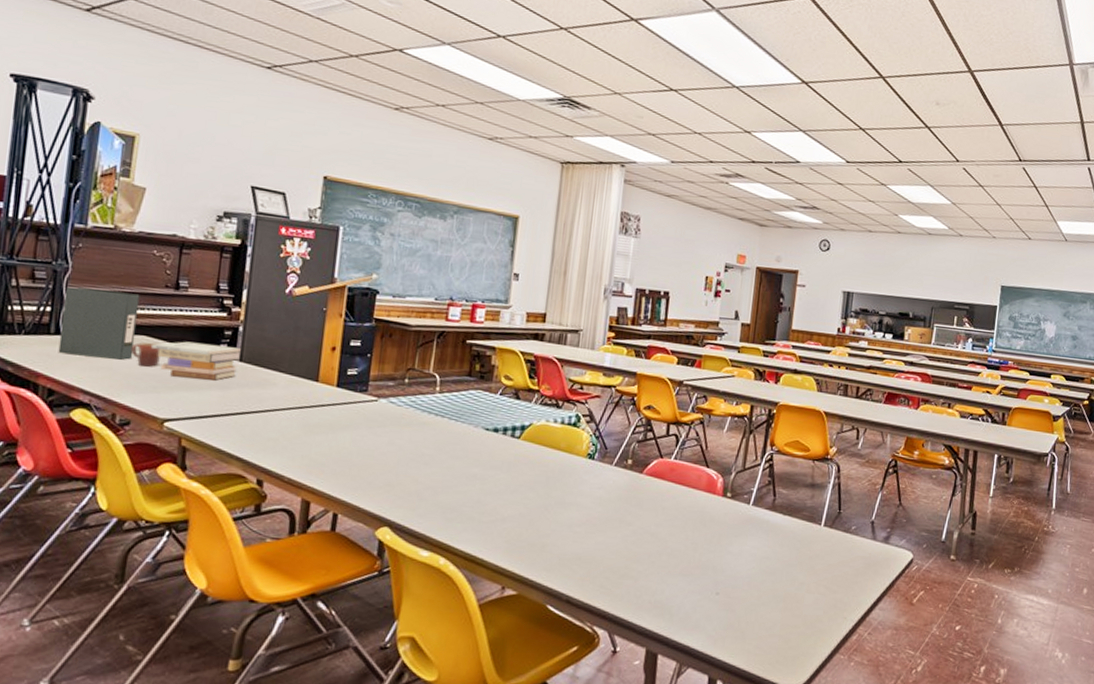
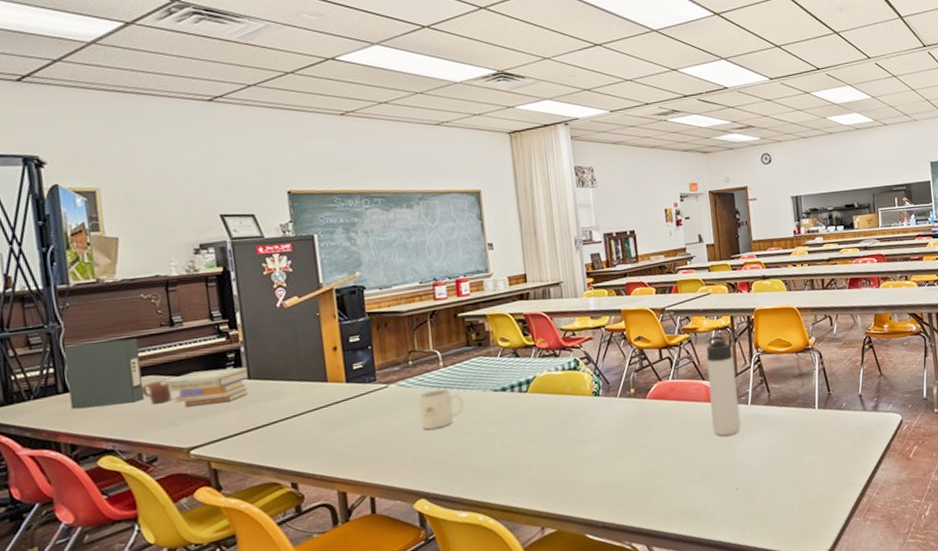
mug: none [402,414,452,457] -> present [418,388,464,430]
thermos bottle: none [706,423,745,534] -> present [706,336,741,436]

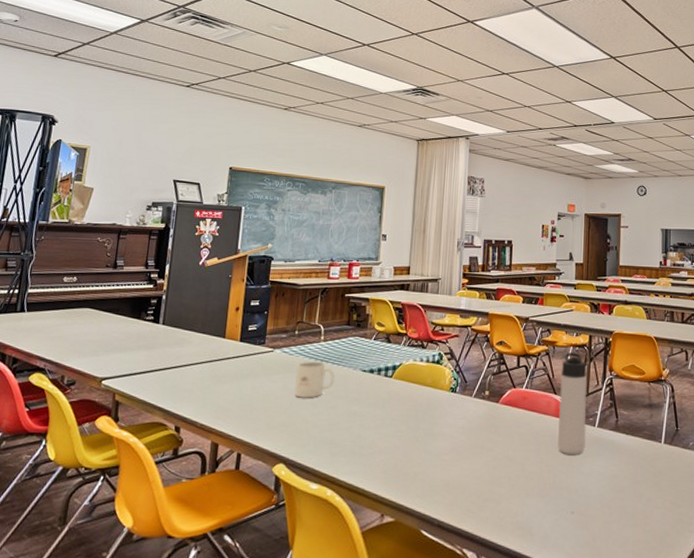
binder: present [63,338,145,410] -> none [22,272,87,330]
mug: present [141,379,172,404] -> none [78,313,100,334]
books: present [160,367,249,407] -> none [94,311,165,342]

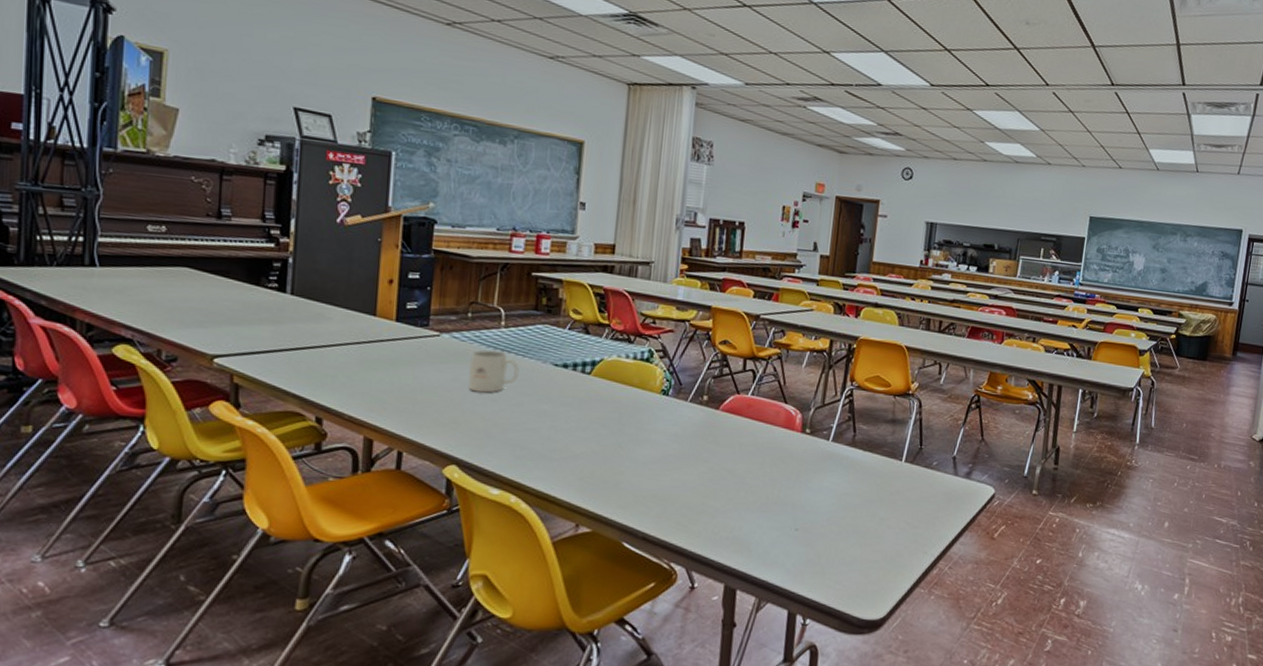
thermos bottle: present [558,353,587,456] -> none [785,358,824,470]

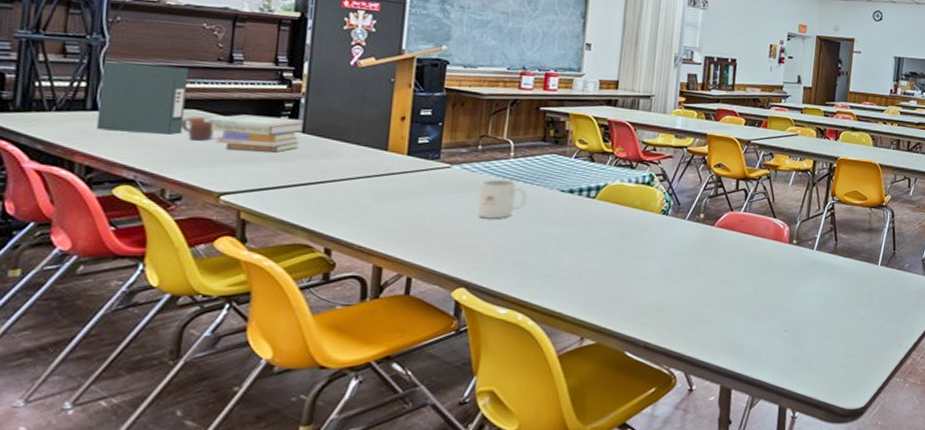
binder: none [94,215,180,293] -> present [96,61,189,135]
mug: none [173,274,205,301] -> present [180,116,214,141]
books: none [195,273,293,315] -> present [204,114,305,153]

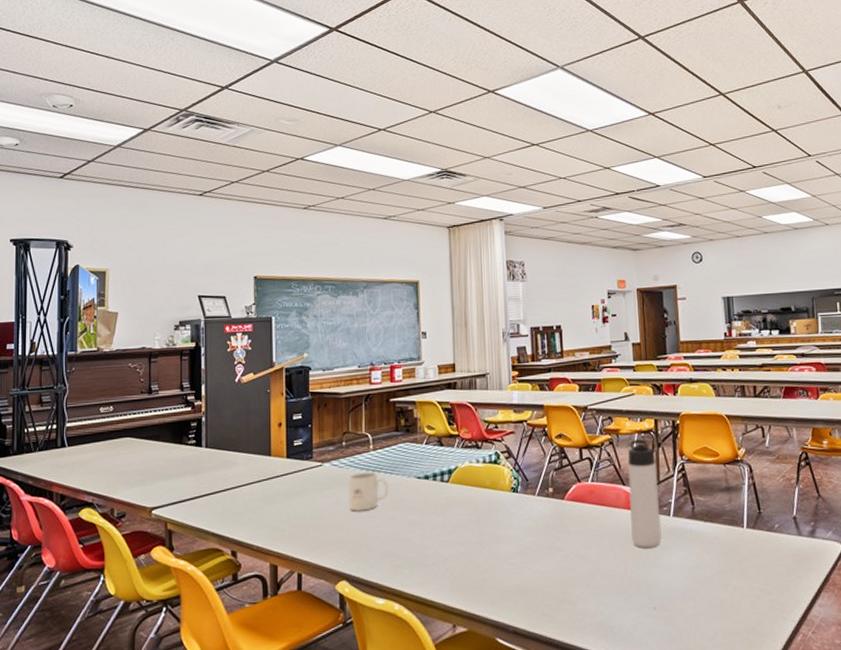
binder: present [96,61,189,135] -> none [65,402,122,463]
mug: present [180,116,214,141] -> none [120,442,143,464]
books: present [204,114,305,153] -> none [136,436,207,469]
thermos bottle: none [774,177,809,277] -> present [627,439,662,549]

